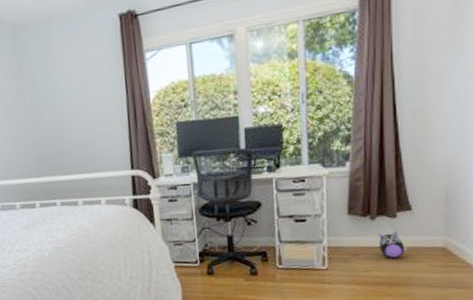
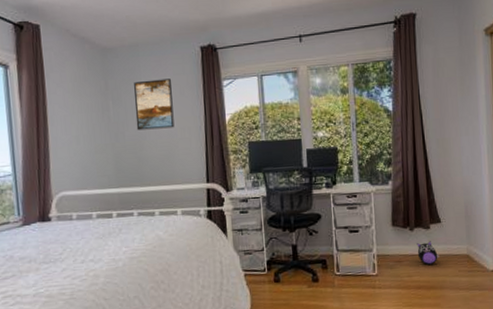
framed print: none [48,55,94,115] -> present [134,78,175,131]

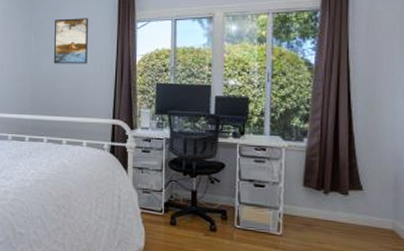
plush toy: present [417,241,439,265] -> none [331,208,357,234]

